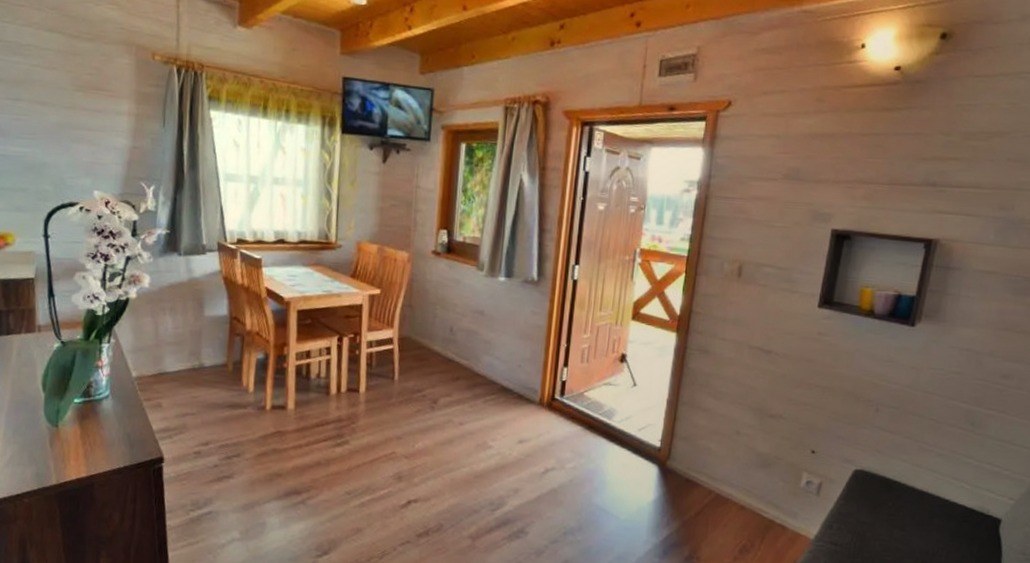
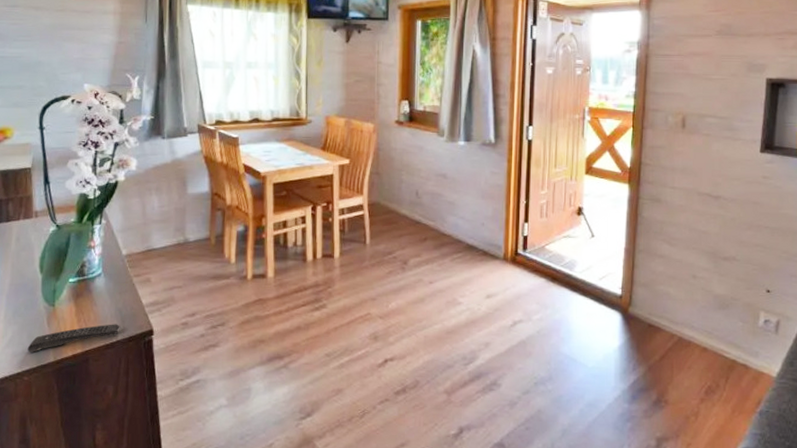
remote control: none [28,448,132,474] -> present [27,324,123,352]

